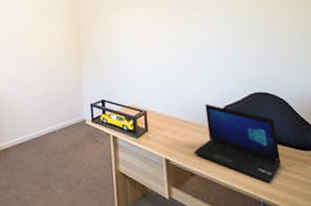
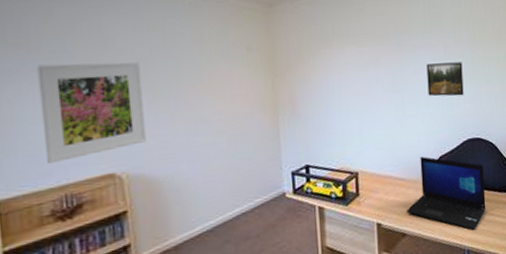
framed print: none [206,23,247,53] -> present [426,62,464,97]

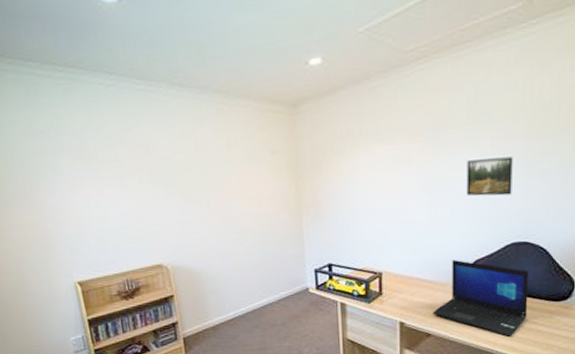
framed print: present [37,62,146,165] -> none [97,168,185,255]

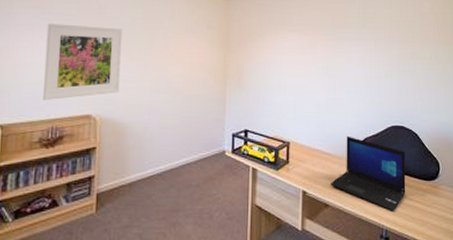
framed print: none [97,168,185,255] -> present [43,23,122,101]
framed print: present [466,156,513,197] -> none [358,55,391,86]

